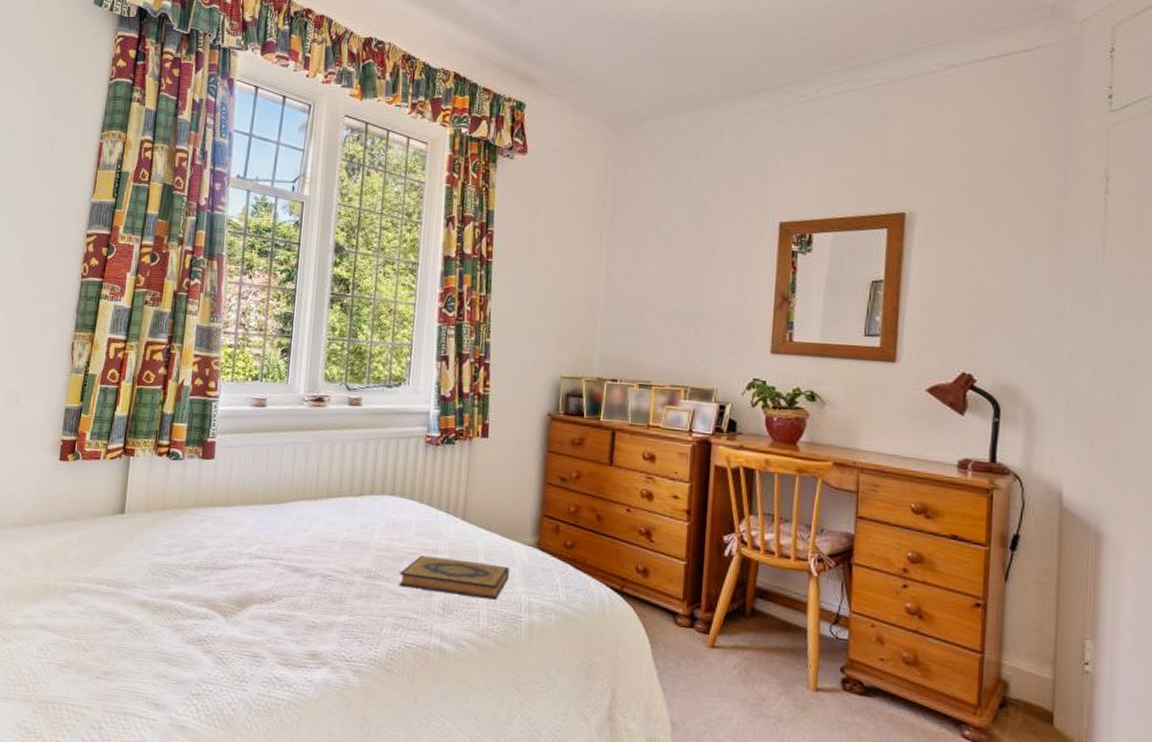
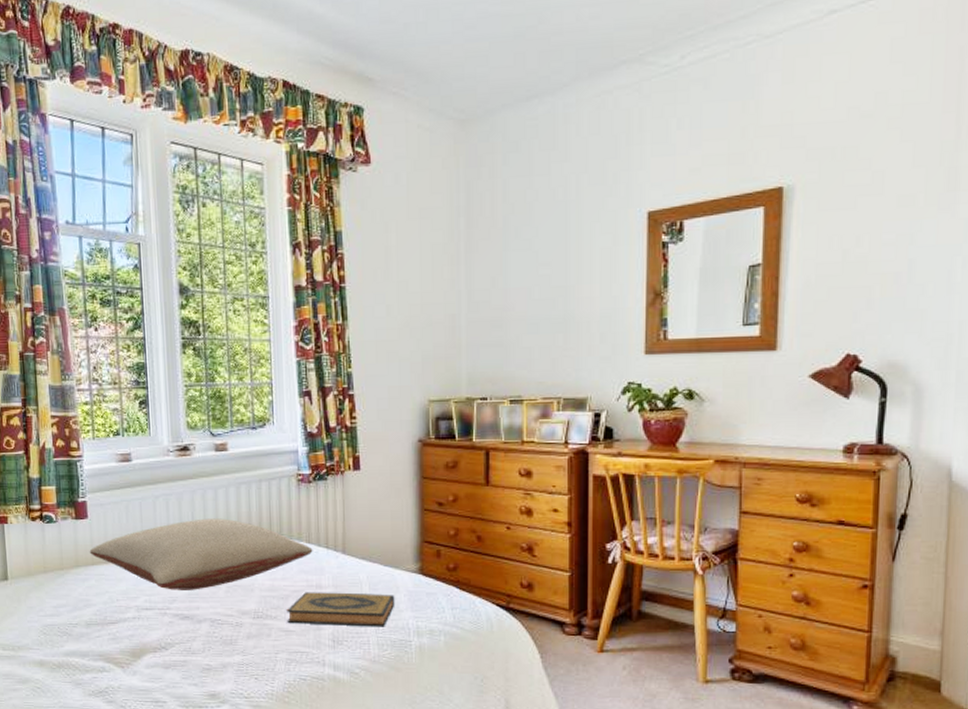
pillow: none [210,470,433,543] -> present [89,518,313,590]

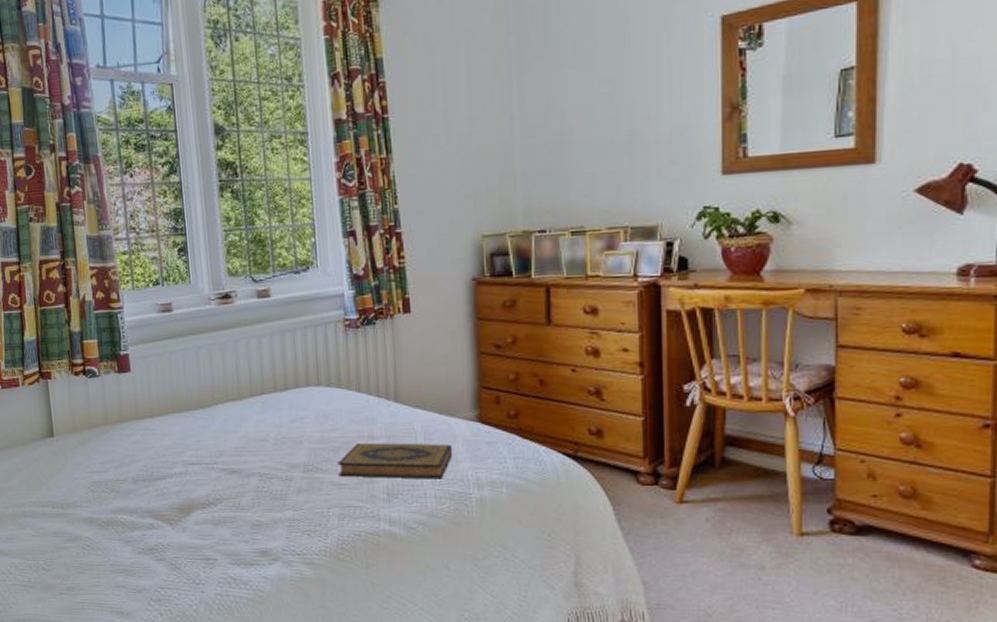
pillow: present [89,518,313,590] -> none [133,368,363,444]

